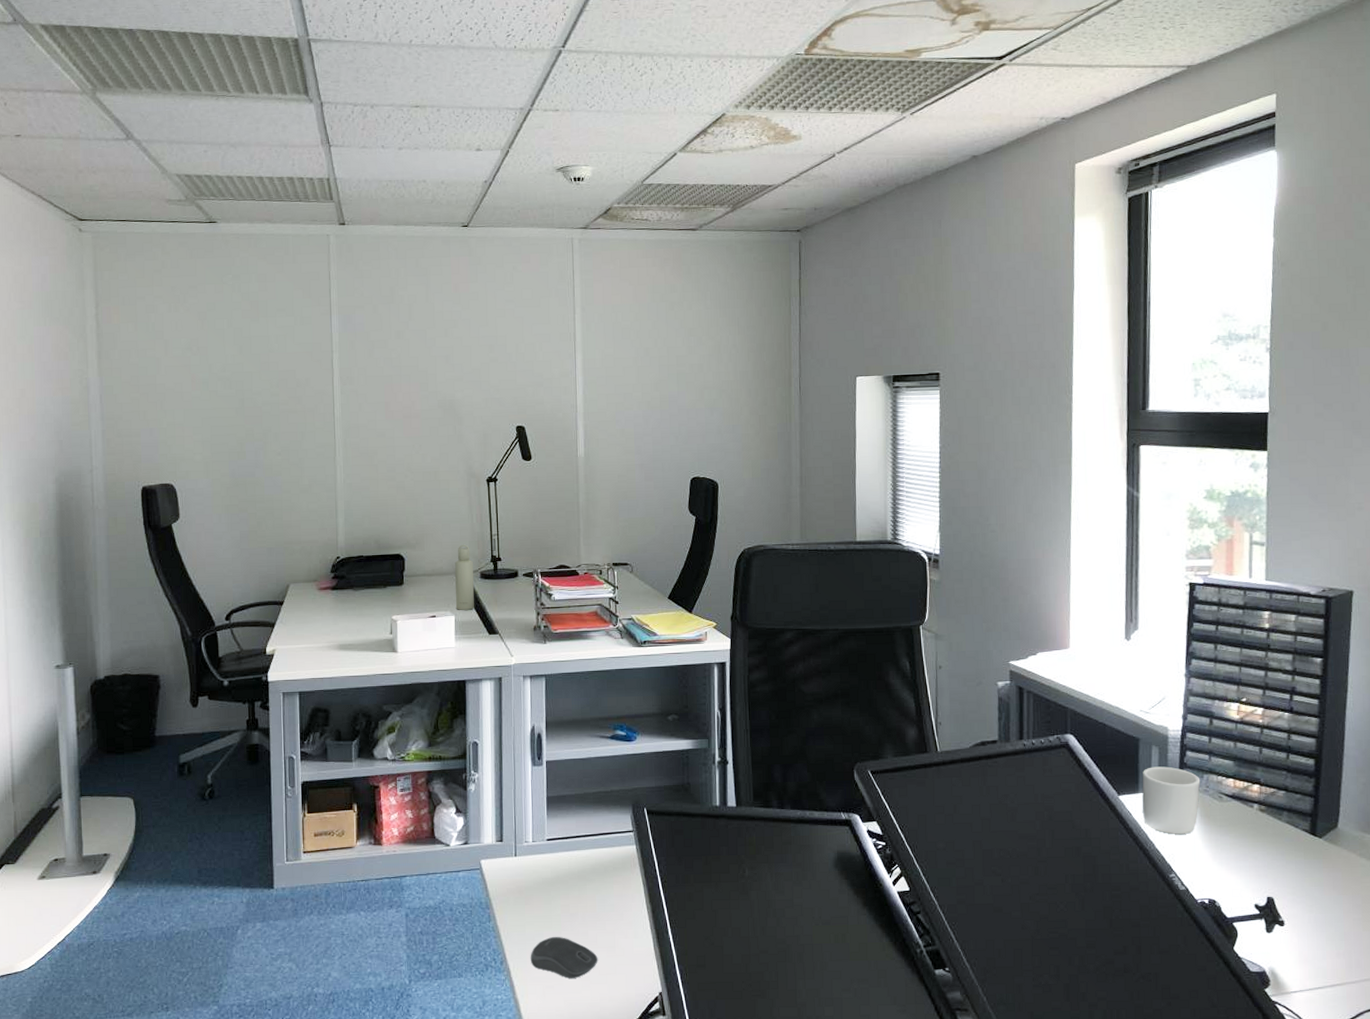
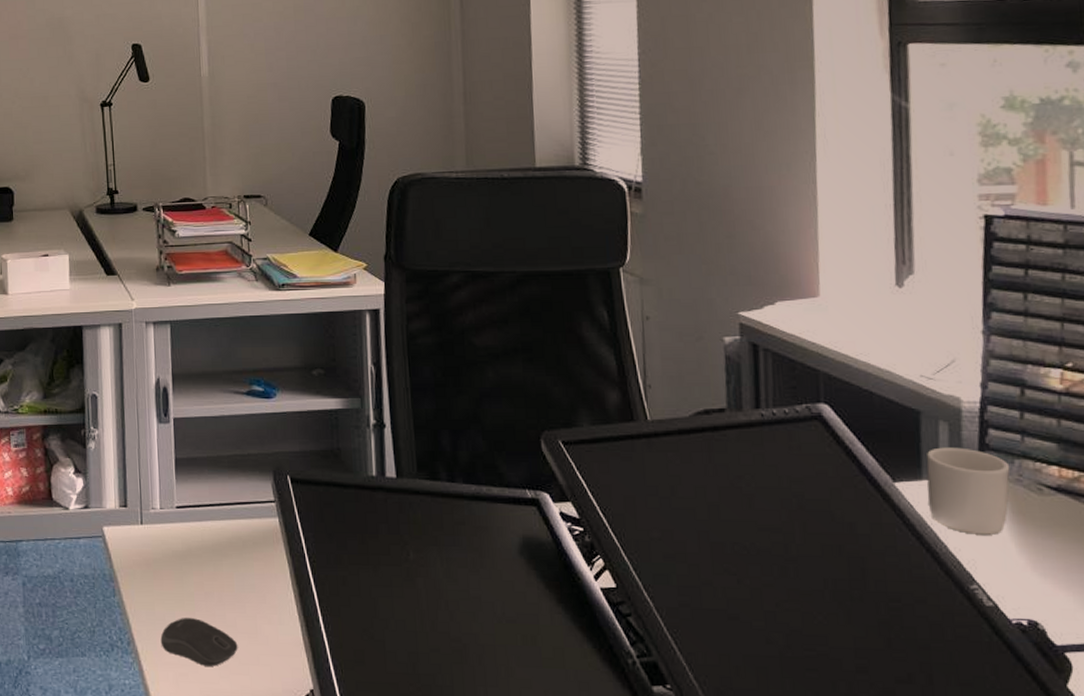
bottle: present [455,544,474,611] -> none [68,176,90,250]

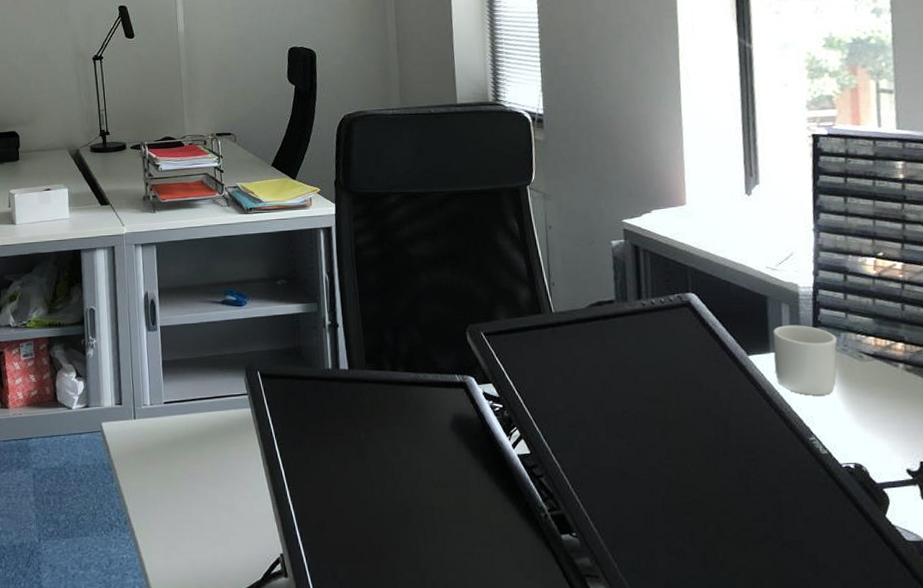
computer mouse: present [160,617,238,666] -> none [152,497,219,539]

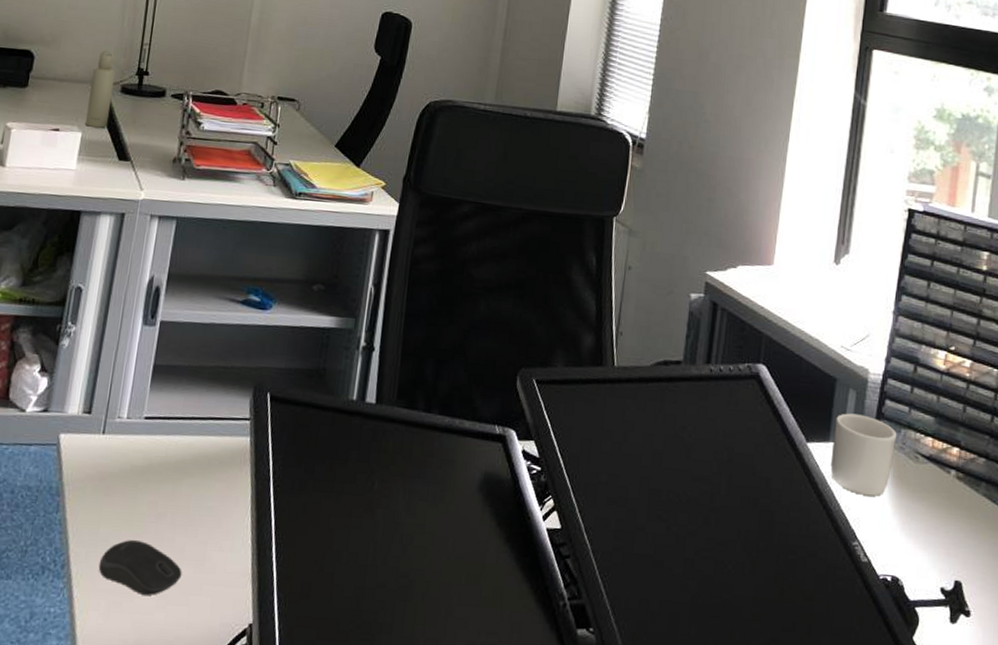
bottle: none [66,120,86,184] -> present [86,50,116,129]
computer mouse: none [152,497,219,539] -> present [98,539,182,595]

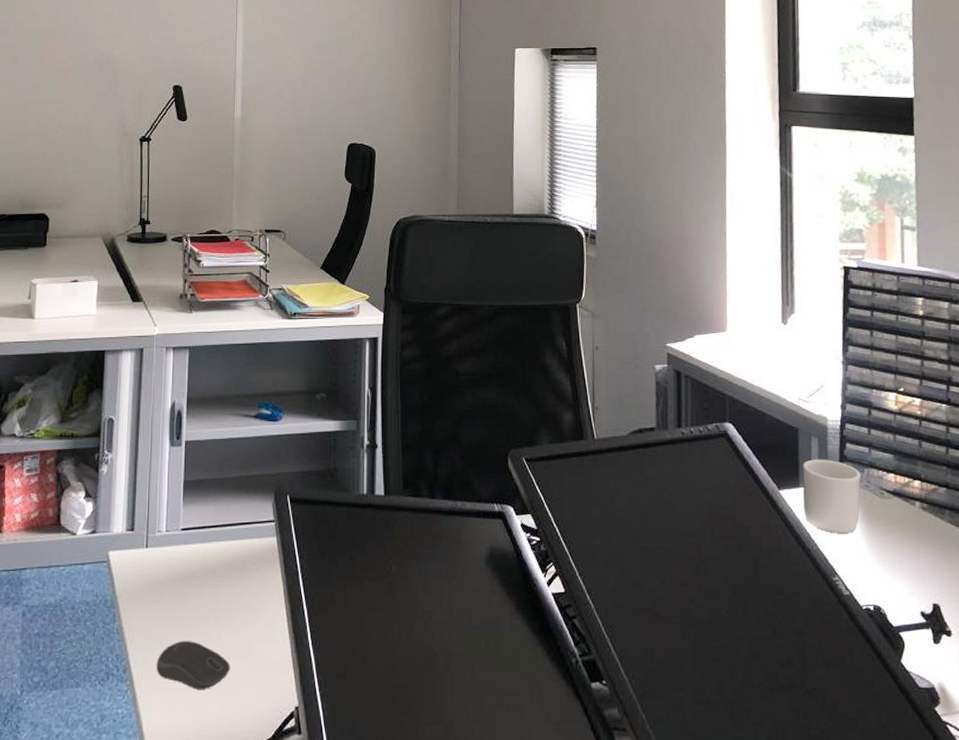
bottle: present [86,50,116,129] -> none [100,205,121,276]

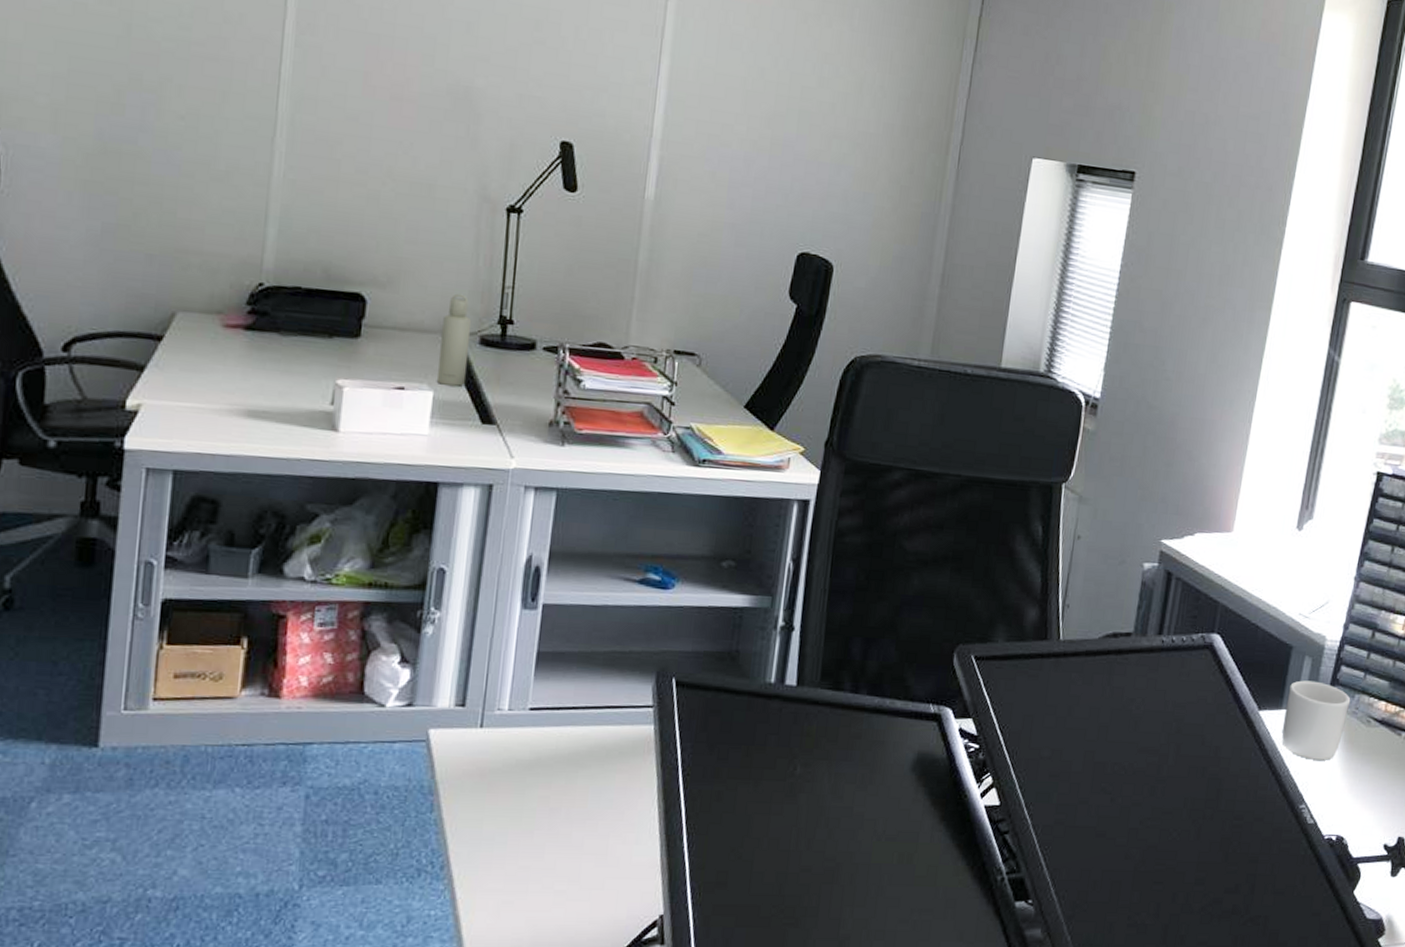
bottle: none [100,205,121,276] -> present [437,293,472,387]
computer mouse: present [156,640,230,689] -> none [484,836,582,892]

